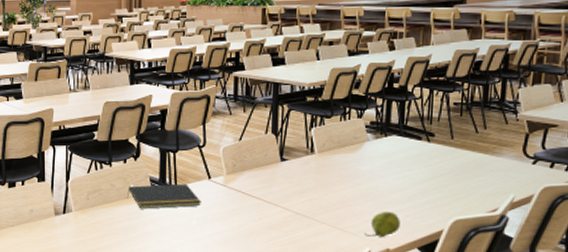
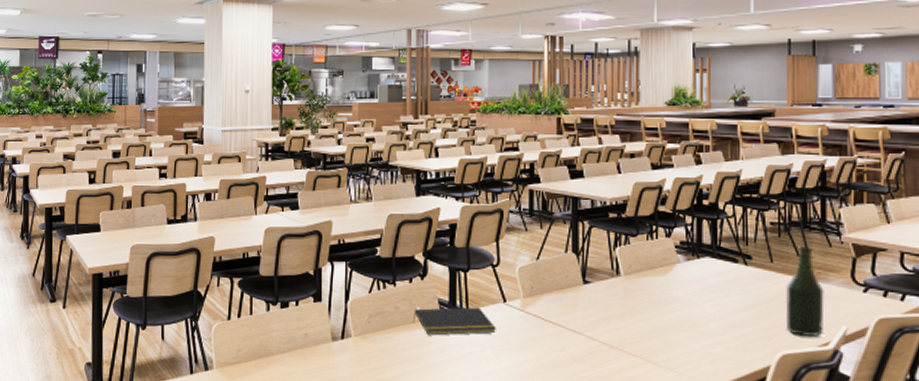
fruit: present [364,211,400,237] -> none [681,342,721,373]
bottle: none [461,124,497,205] -> present [785,247,824,338]

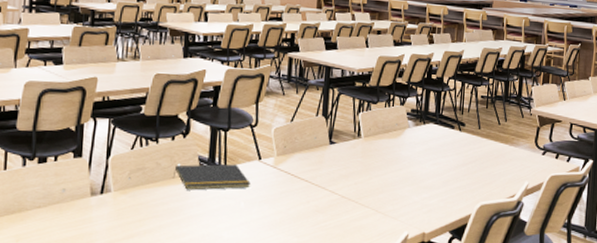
bottle: present [785,247,824,338] -> none [486,117,515,191]

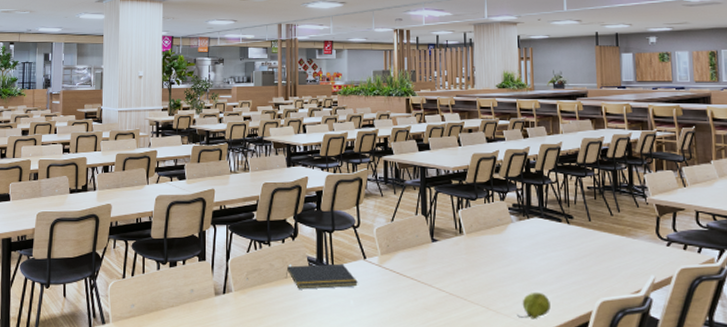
fruit: none [403,195,435,221] -> present [517,292,551,318]

